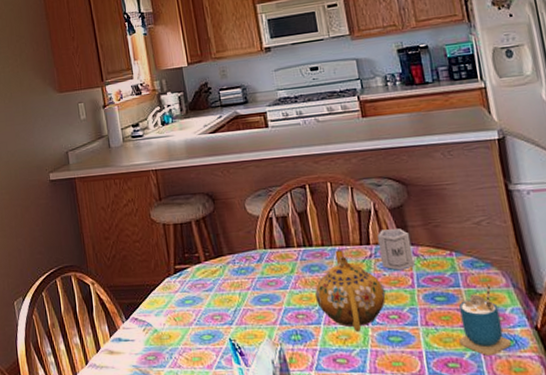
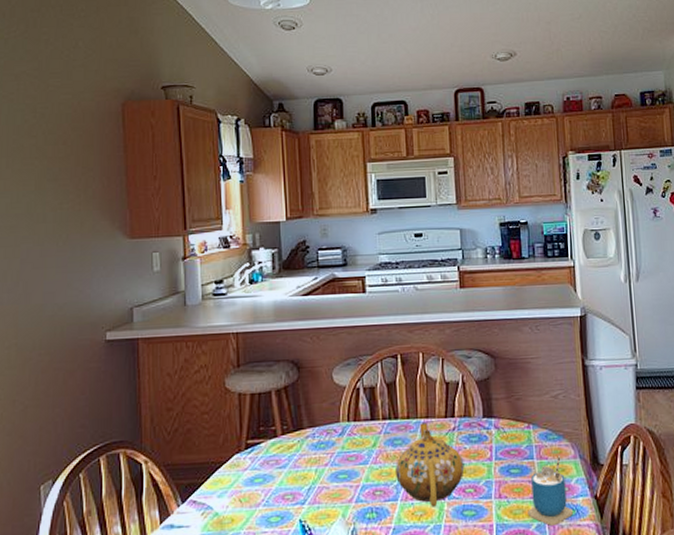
cup: present [376,229,415,271] -> none [462,401,495,443]

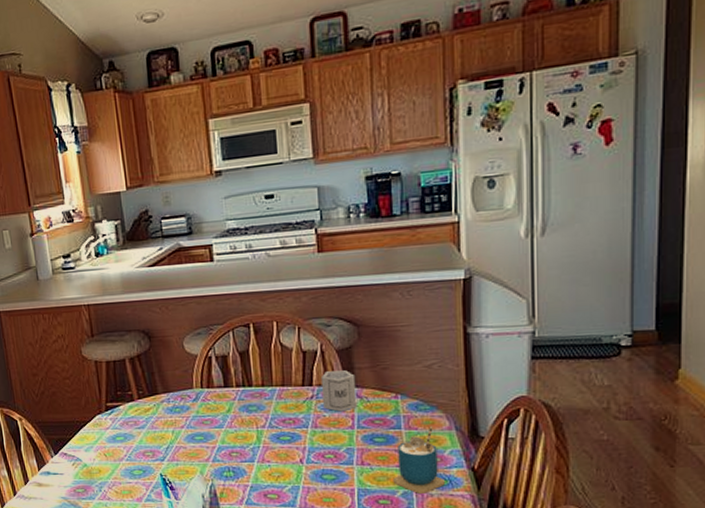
teapot: present [396,422,465,507] -> none [251,390,324,470]
cup: none [462,401,495,443] -> present [320,370,357,412]

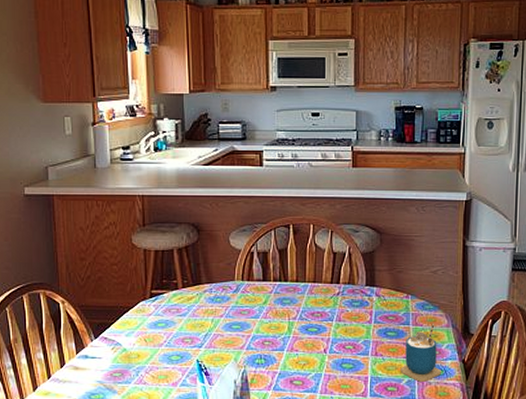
cup: present [320,370,357,412] -> none [346,271,376,308]

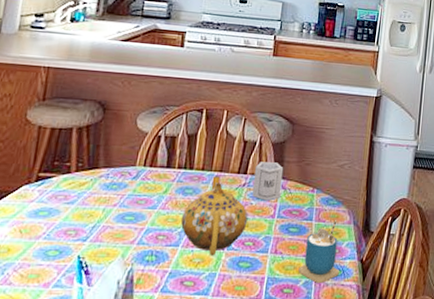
teapot: none [284,286,346,359] -> present [181,176,248,256]
cup: none [346,271,376,308] -> present [252,162,284,201]

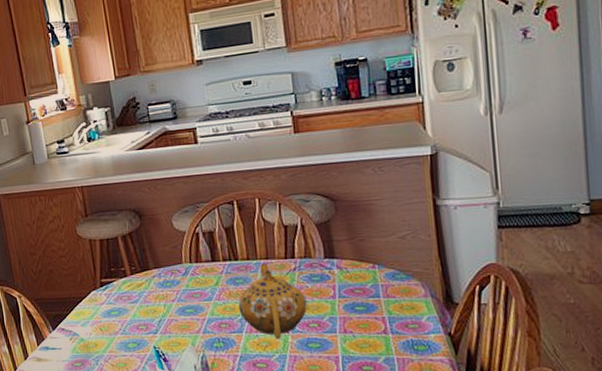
cup: present [252,162,284,201] -> none [302,243,337,283]
cup: present [298,219,339,283] -> none [375,293,424,359]

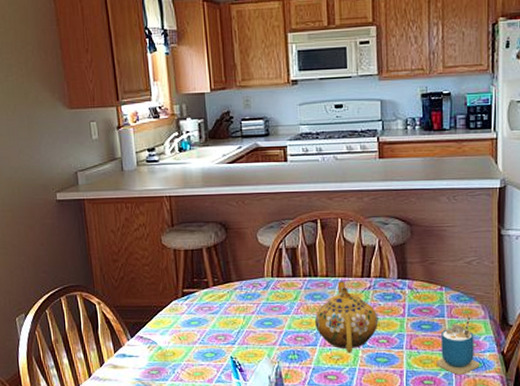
cup: none [375,293,424,359] -> present [436,315,479,375]

